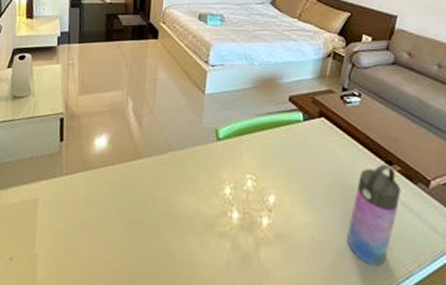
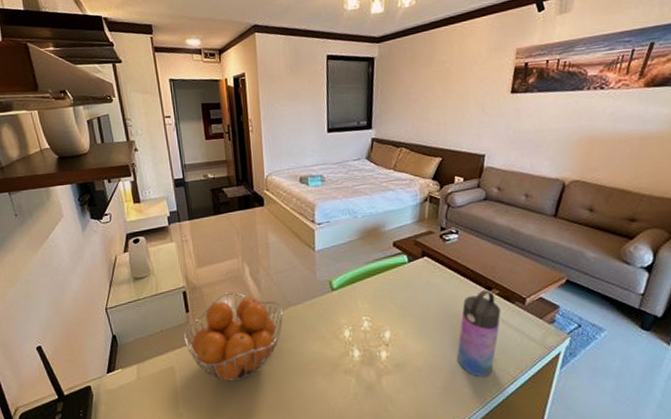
fruit basket: none [53,126,161,227] -> present [183,292,283,382]

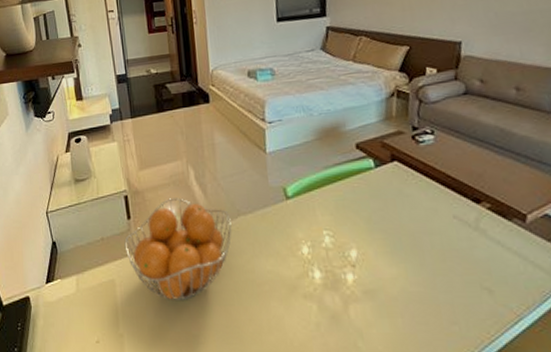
water bottle: present [457,289,501,378] -> none [441,202,495,313]

